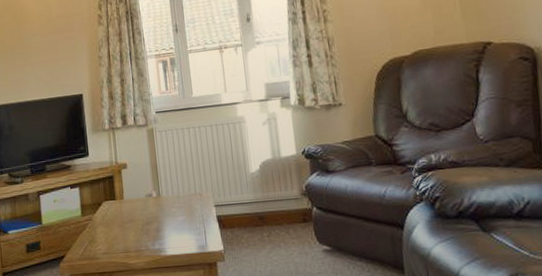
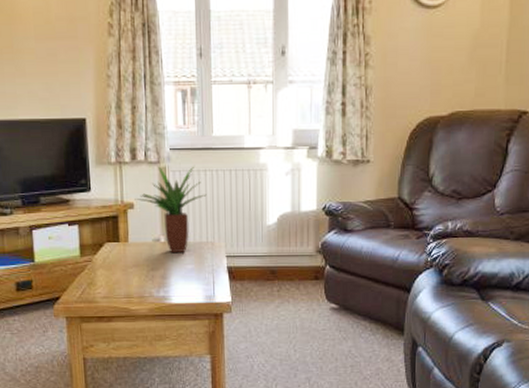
potted plant: none [127,125,192,207] -> present [135,166,207,254]

